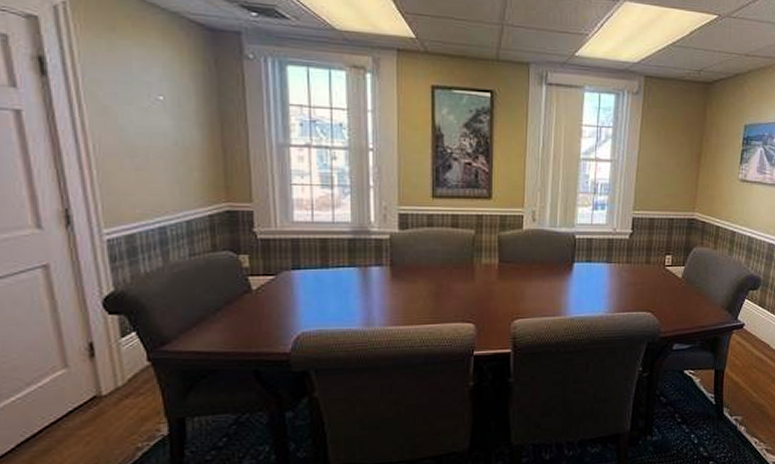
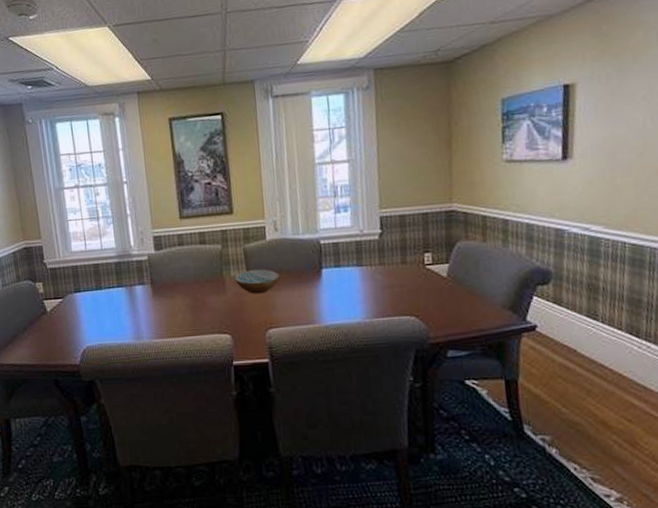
bowl: none [484,259,532,284] -> present [234,269,280,294]

